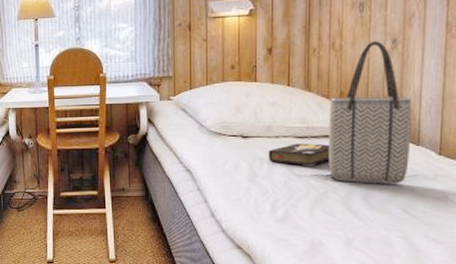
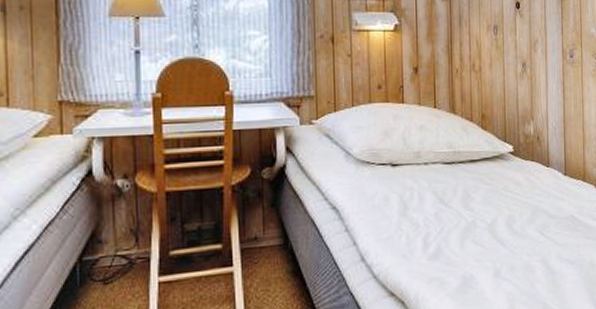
hardback book: present [268,143,331,167] -> none [418,169,476,195]
tote bag: present [328,41,412,184] -> none [473,64,542,209]

